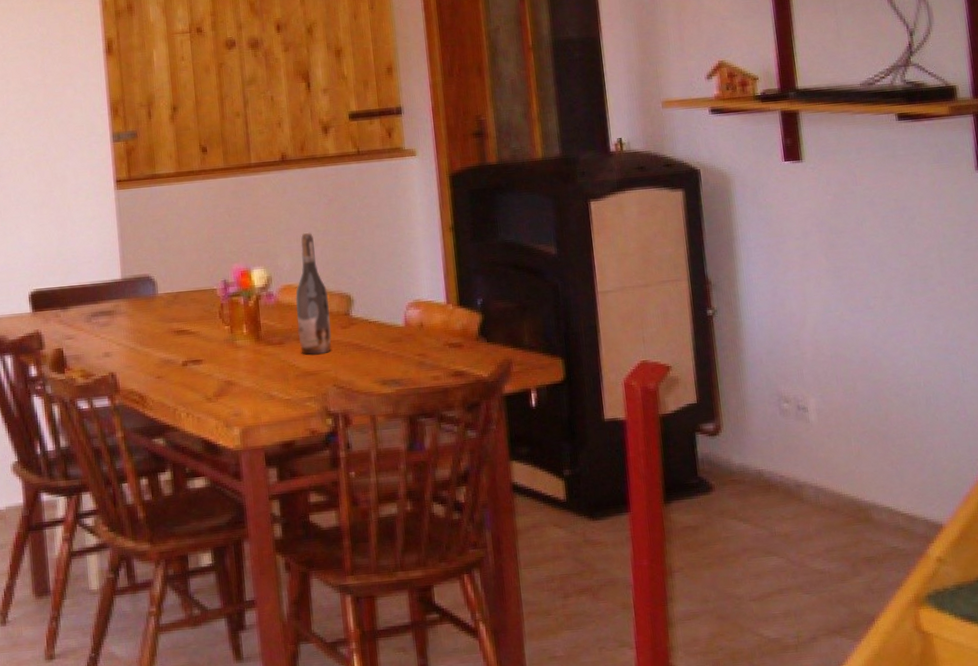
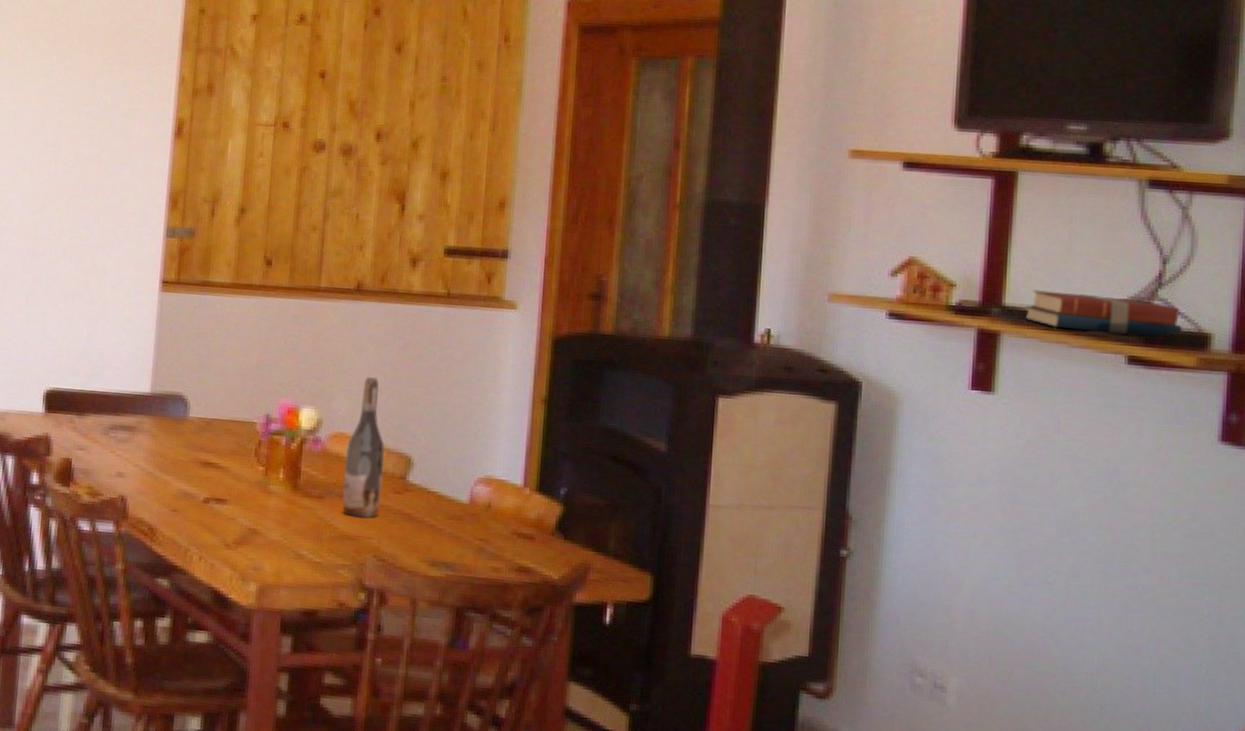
books: none [814,67,934,101] -> present [1025,290,1182,338]

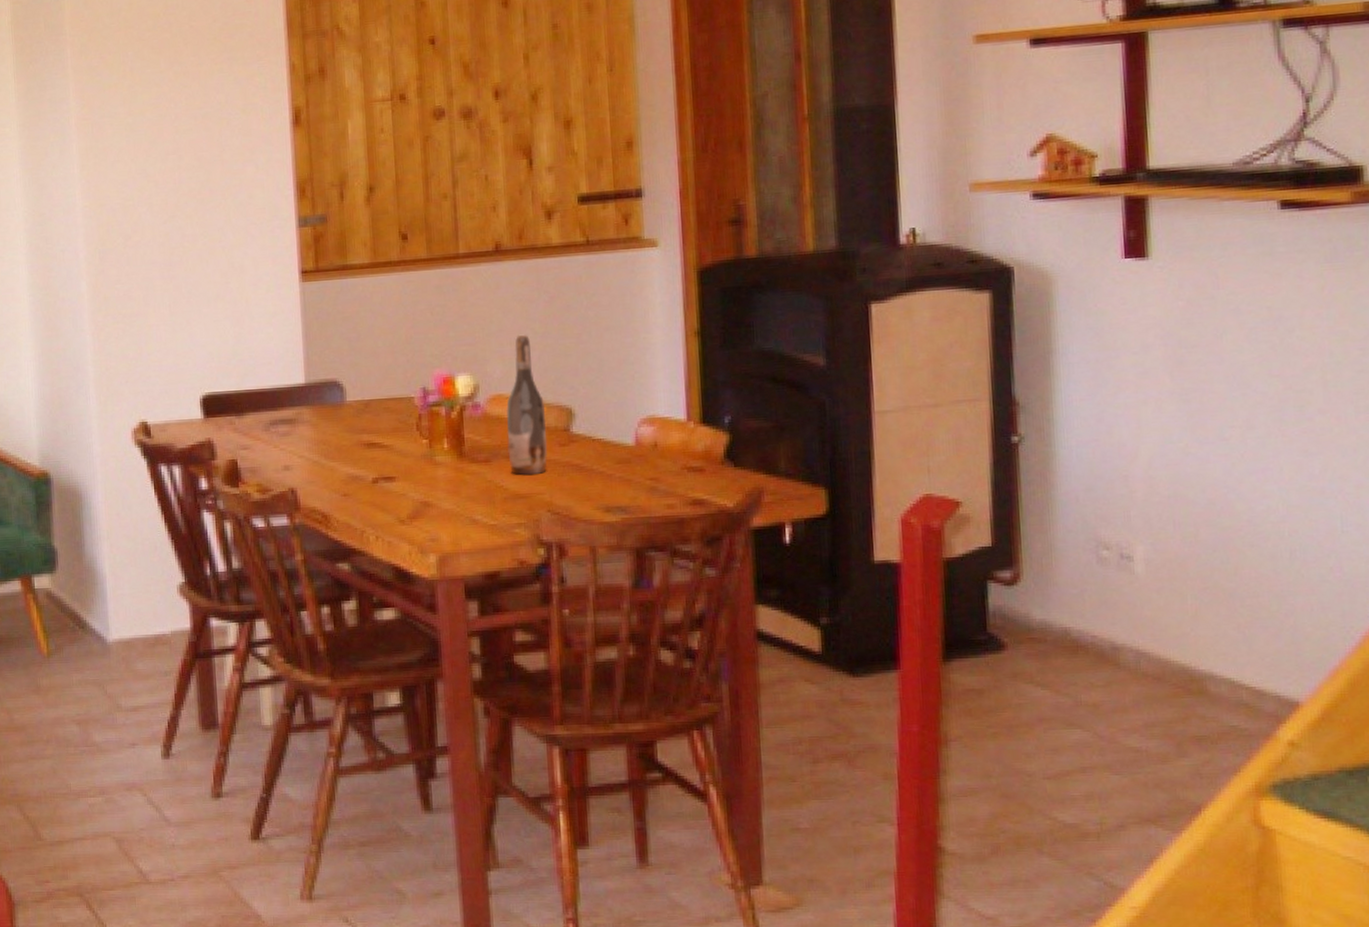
books: present [1025,290,1182,338] -> none [1170,142,1332,184]

